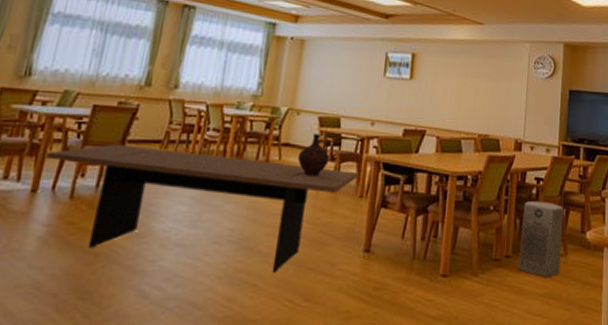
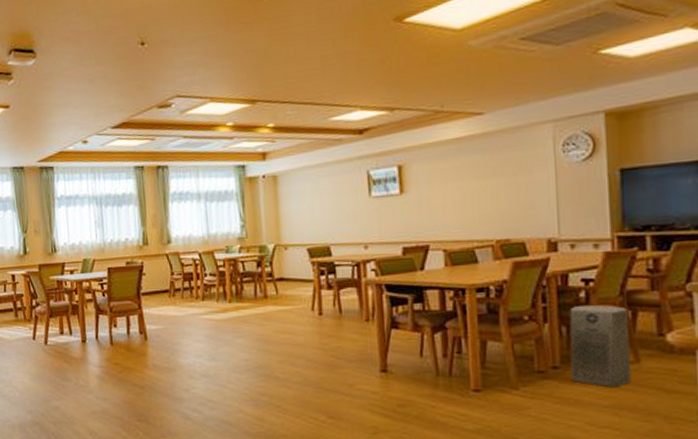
dining table: present [46,144,358,273] -> none [85,296,360,395]
ceramic jug: present [297,133,330,177] -> none [294,265,327,306]

